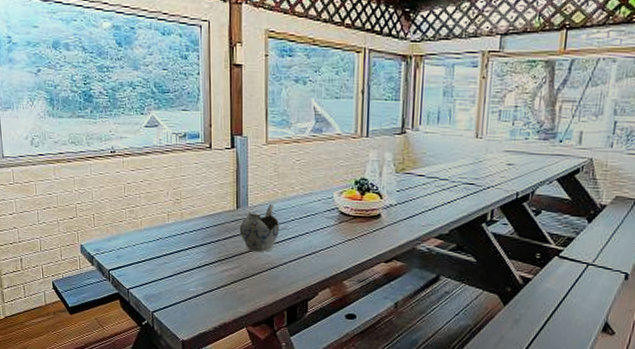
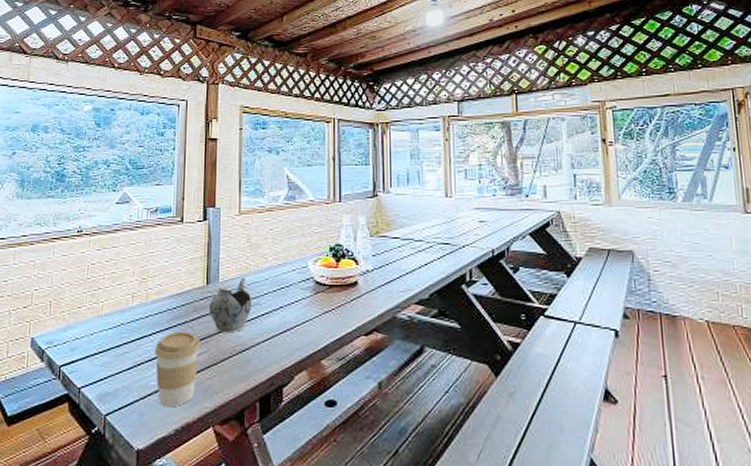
coffee cup: none [192,248,233,310] -> present [155,331,200,408]

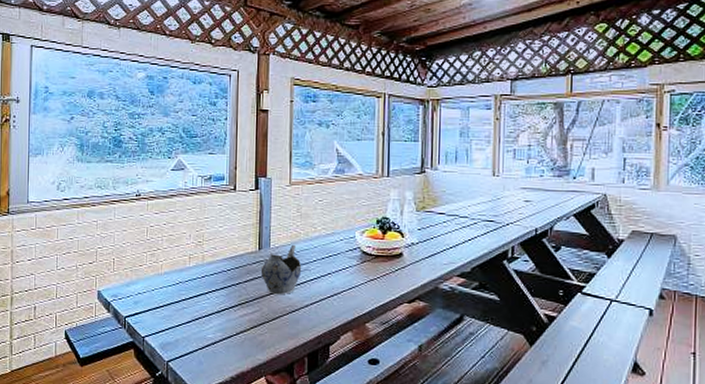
coffee cup: present [155,331,200,408] -> none [211,291,253,358]

